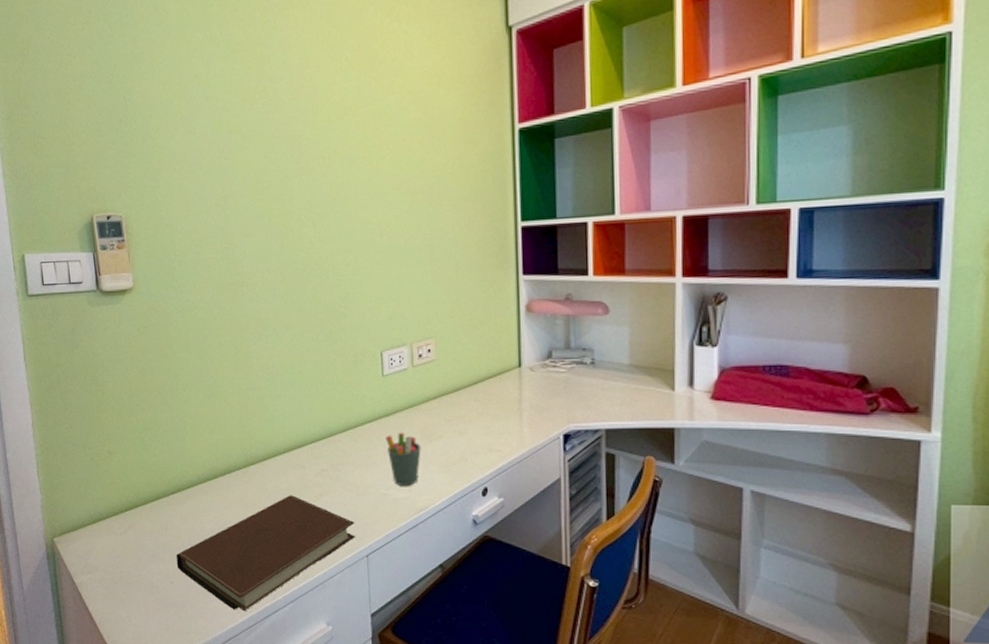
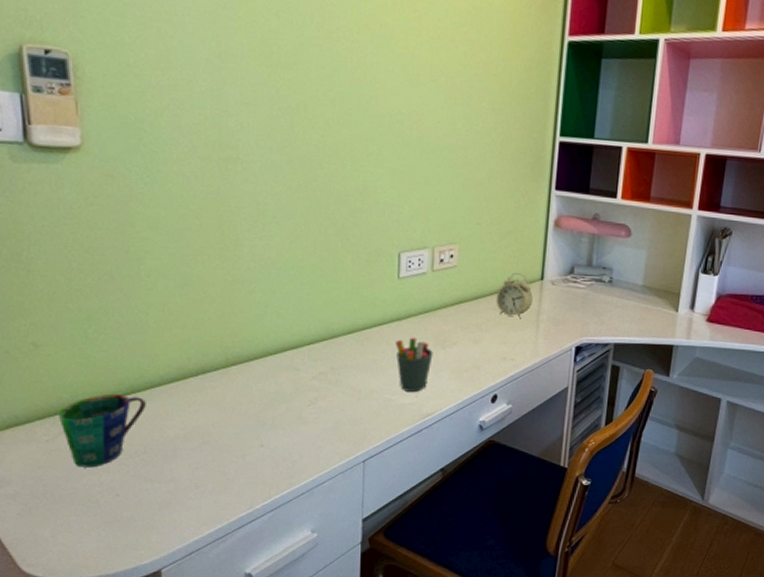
cup: none [127,493,189,558] -> present [57,394,146,468]
notebook: present [176,495,356,612] -> none [125,399,353,523]
alarm clock: none [475,362,513,409] -> present [495,273,533,319]

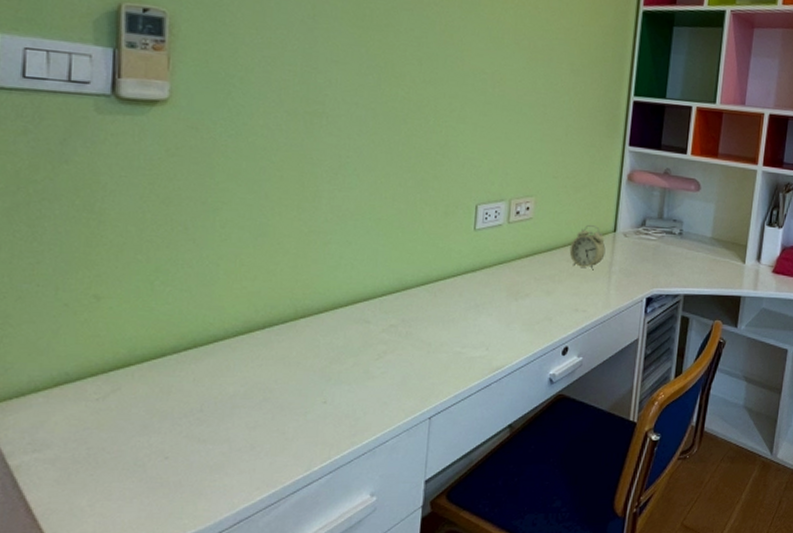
cup: present [57,394,146,468] -> none [111,349,207,428]
pen holder: present [395,337,433,392] -> none [468,288,506,344]

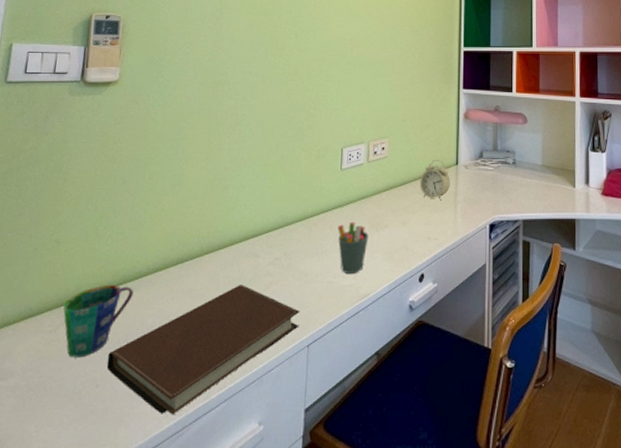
cup: none [111,349,207,428] -> present [62,285,134,358]
notebook: none [177,353,421,488] -> present [106,285,300,415]
pen holder: none [468,288,506,344] -> present [338,221,369,273]

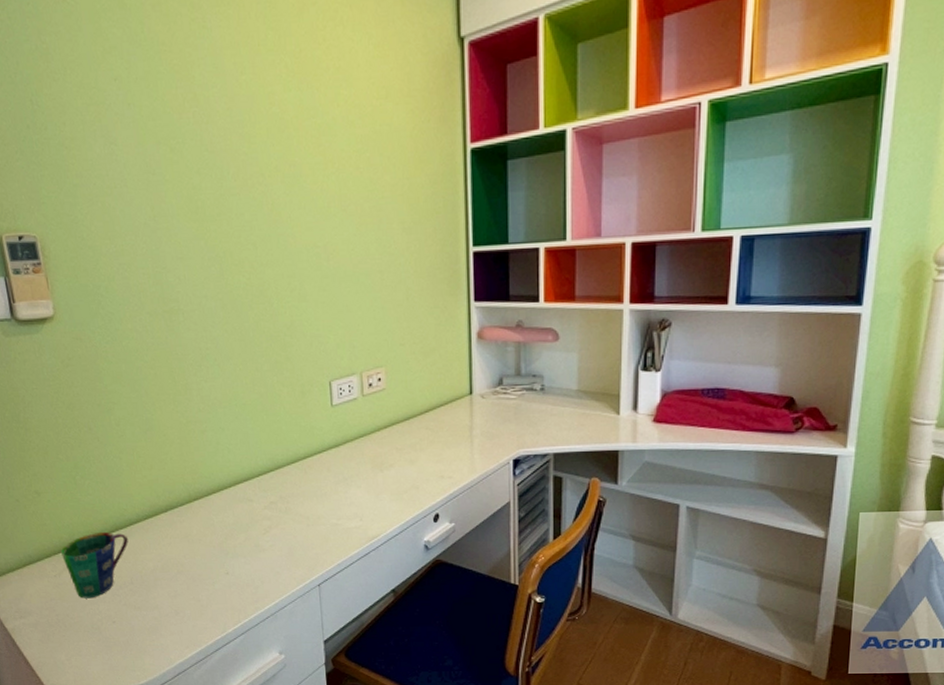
notebook: present [106,285,300,415] -> none [117,529,307,646]
pen holder: present [338,221,369,273] -> none [336,462,372,515]
alarm clock: present [420,160,450,201] -> none [427,390,464,436]

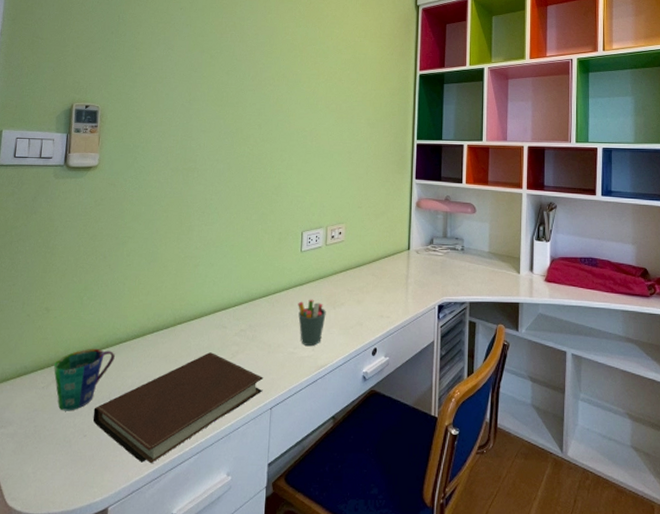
notebook: none [117,529,307,646] -> present [93,352,264,464]
pen holder: none [336,462,372,515] -> present [298,299,326,346]

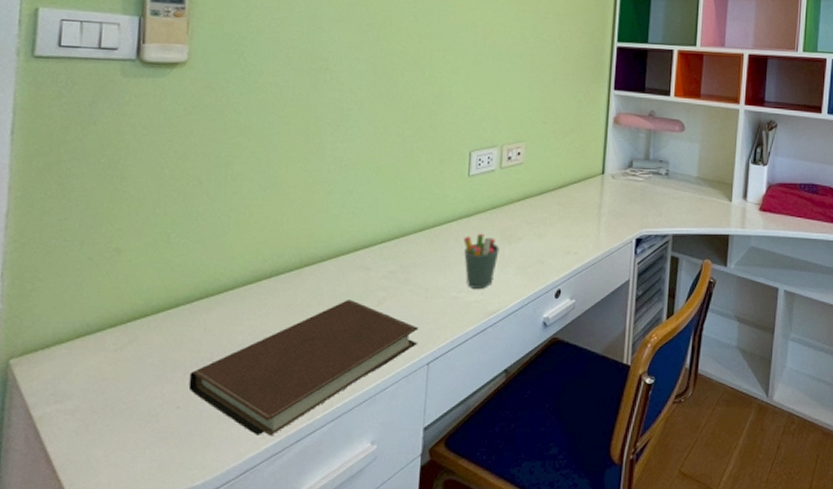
cup: present [53,349,115,411] -> none [129,299,218,378]

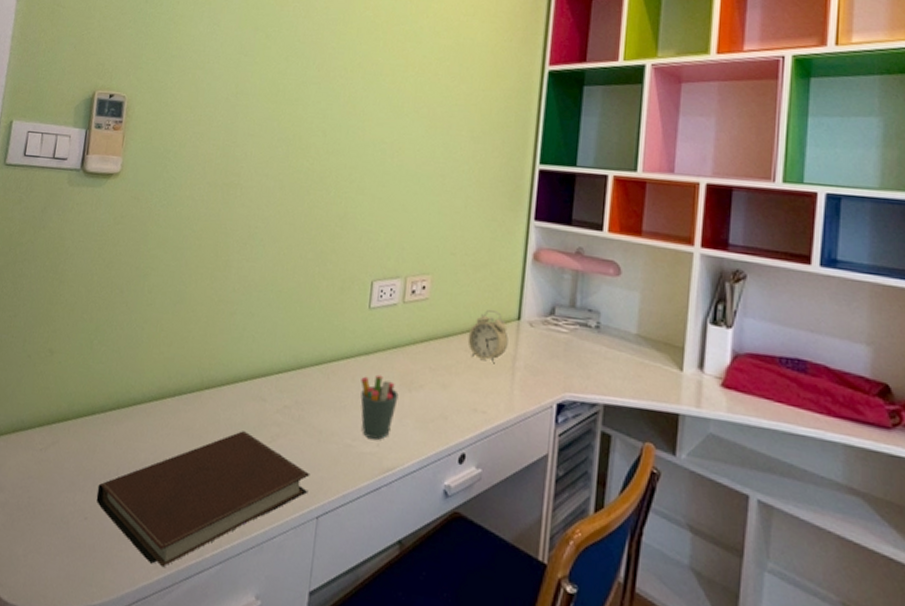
alarm clock: none [559,168,595,213] -> present [467,310,509,364]

